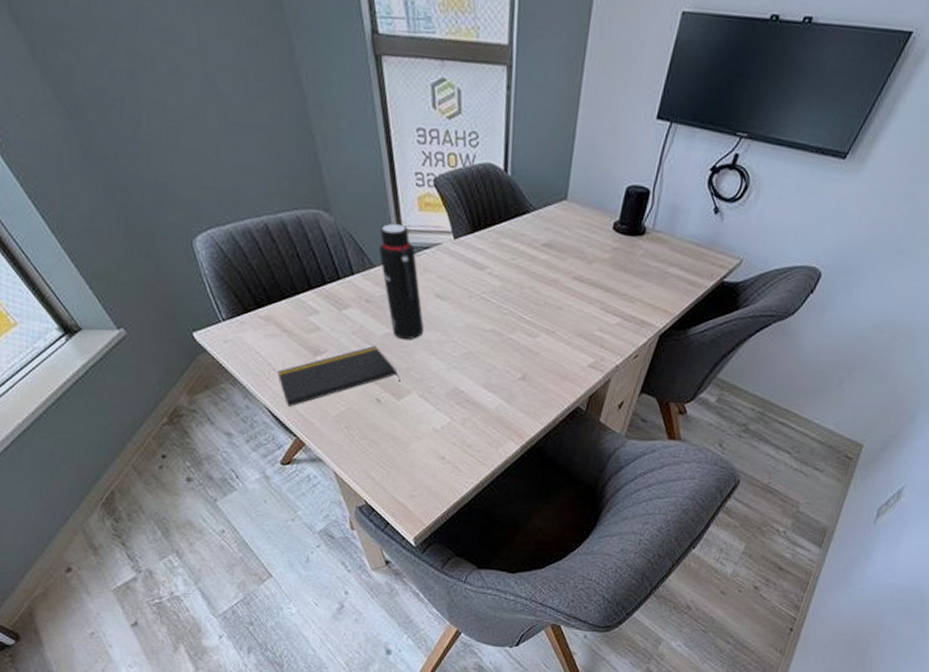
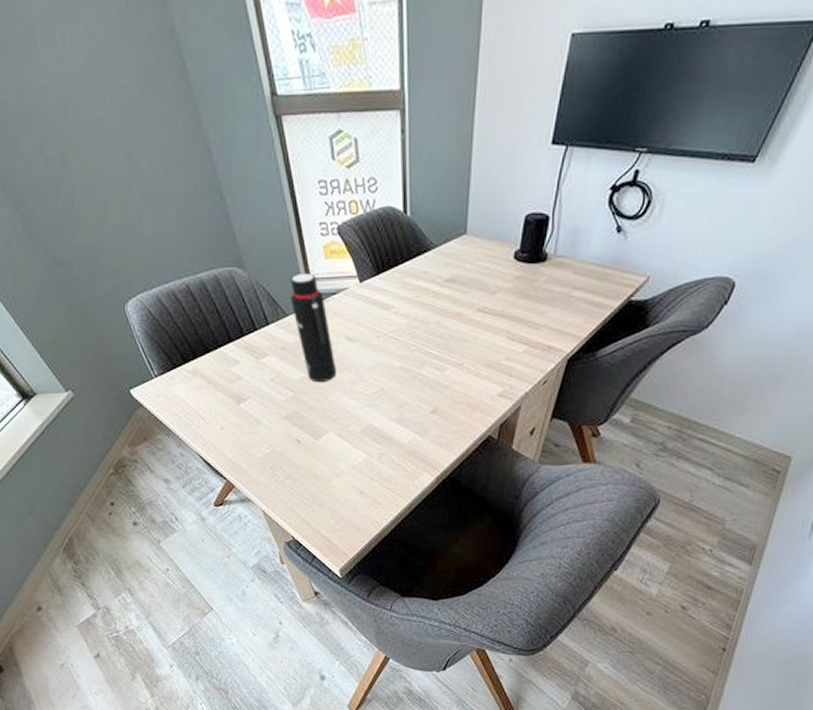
notepad: present [277,345,400,408] -> none [206,389,318,453]

